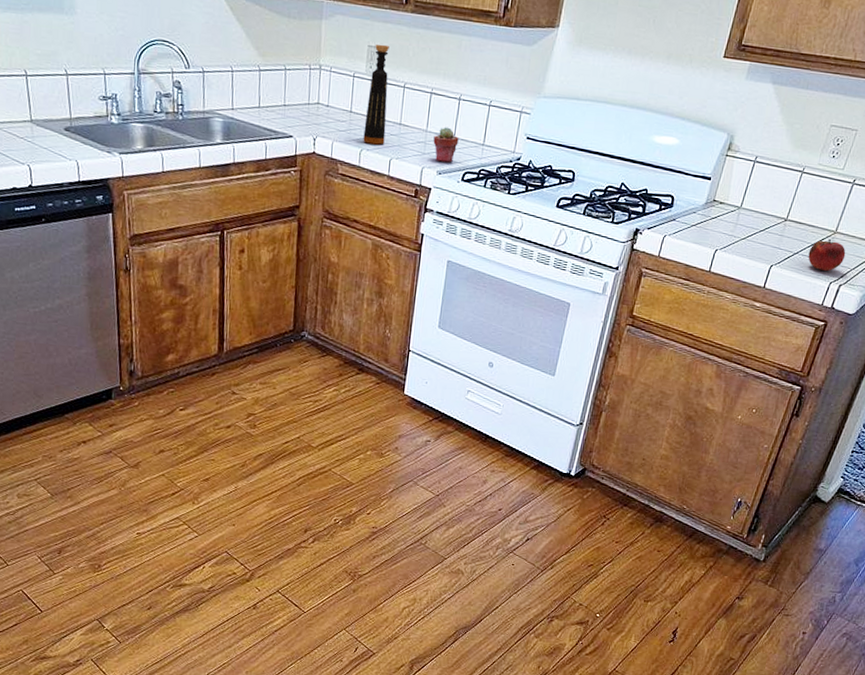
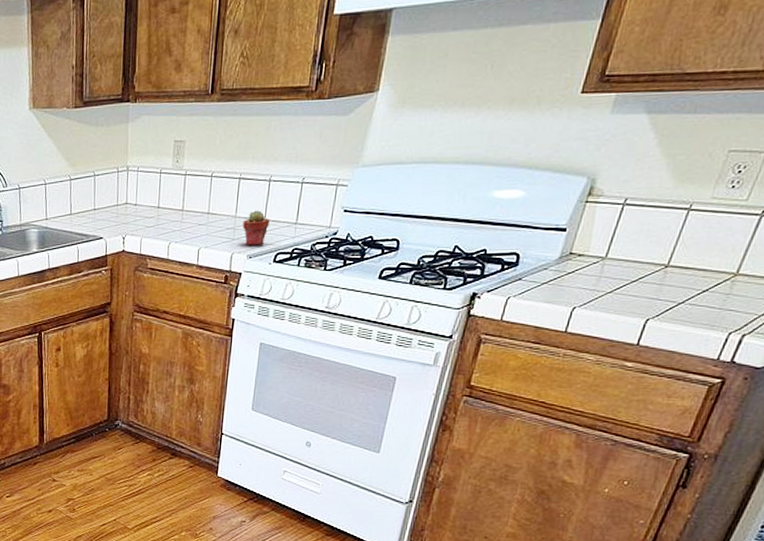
bottle: present [363,44,389,145] -> none [171,137,196,236]
fruit: present [808,238,846,271] -> none [697,282,752,320]

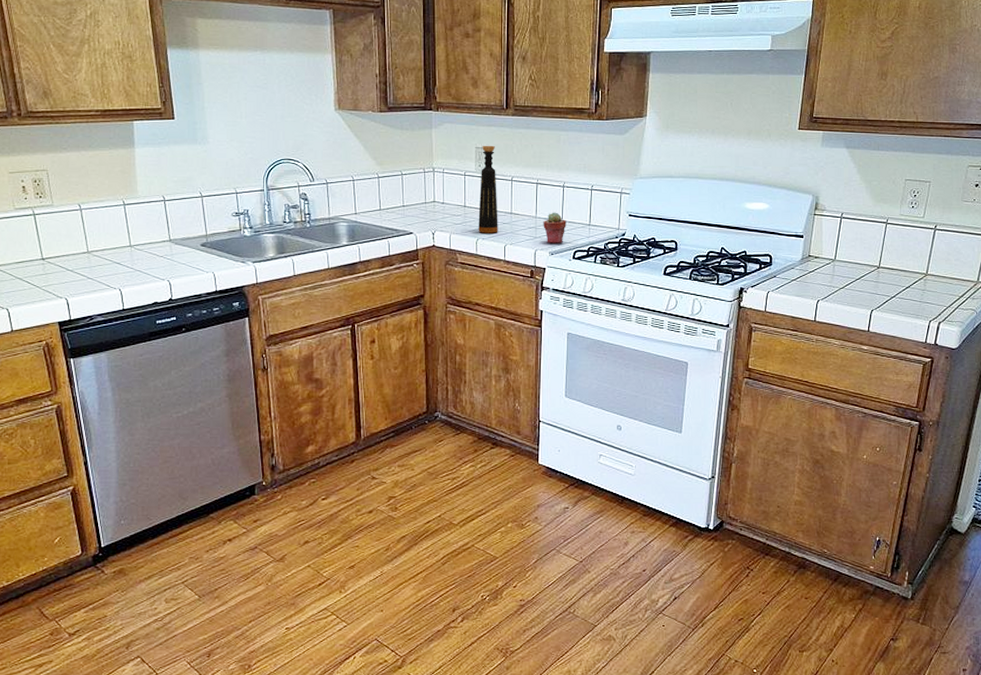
bottle: none [171,137,196,236] -> present [478,145,498,233]

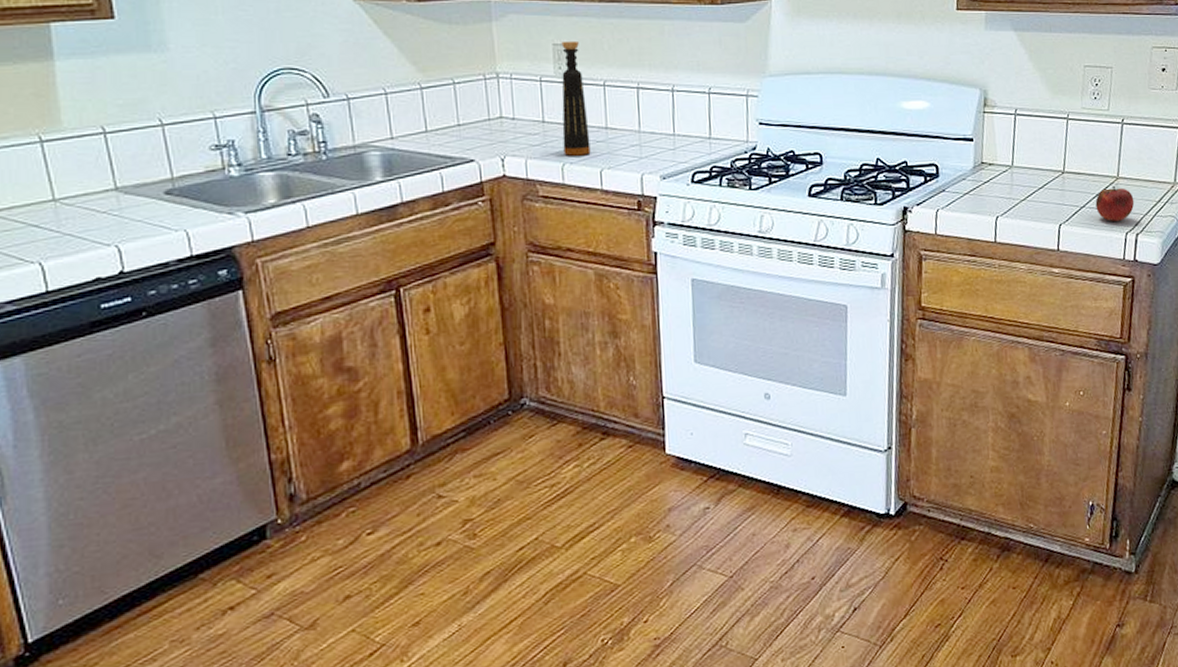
potted succulent: present [543,212,566,243] -> none [649,124,680,165]
fruit: none [905,280,940,310] -> present [1095,185,1135,221]

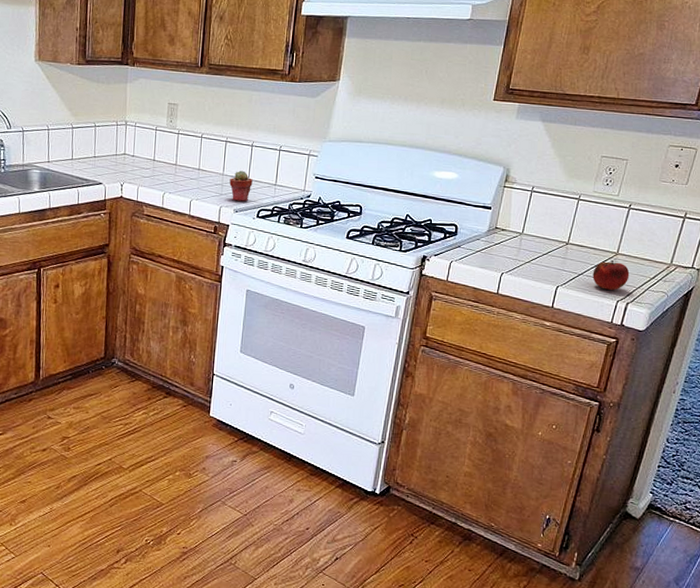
bottle: present [561,40,591,156] -> none [165,101,187,188]
potted succulent: none [649,124,680,165] -> present [229,170,253,202]

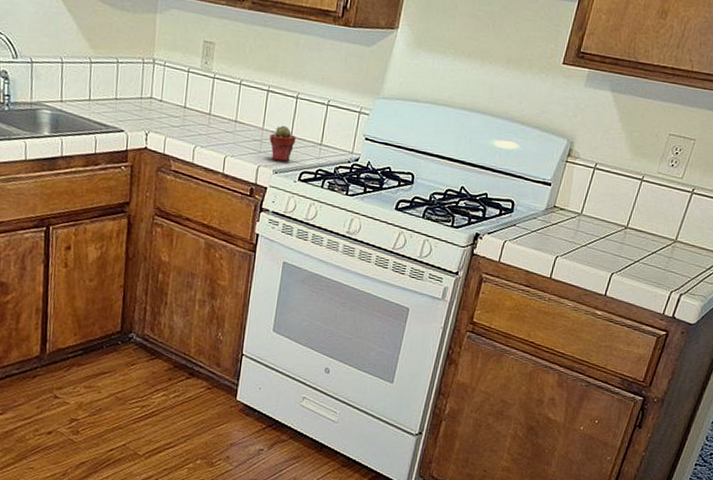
fruit: present [592,259,630,290] -> none [648,247,686,280]

